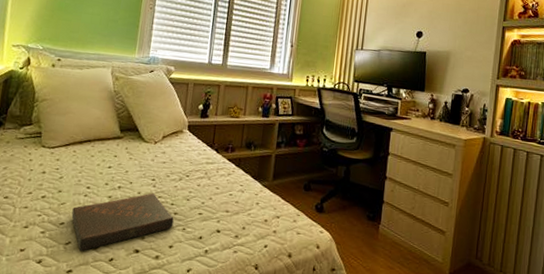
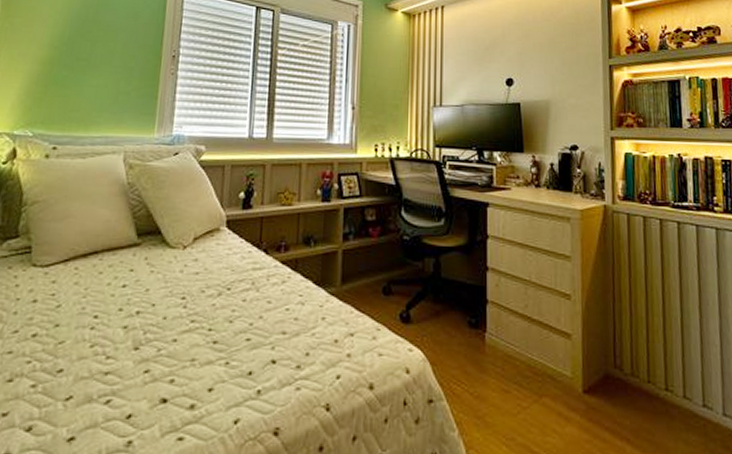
book: present [71,193,174,251] -> none [73,316,213,408]

